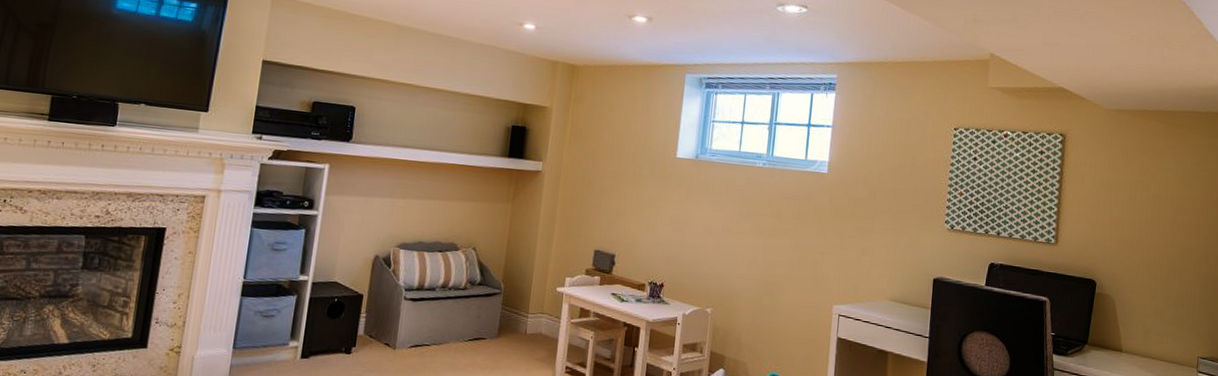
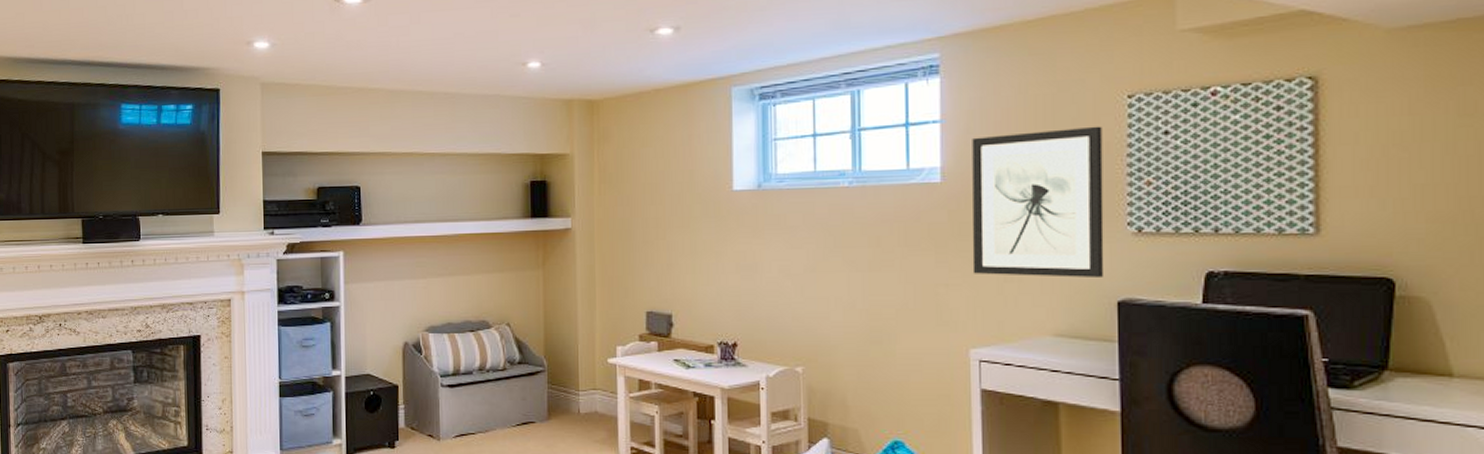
wall art: none [841,142,936,259] -> present [972,126,1105,278]

